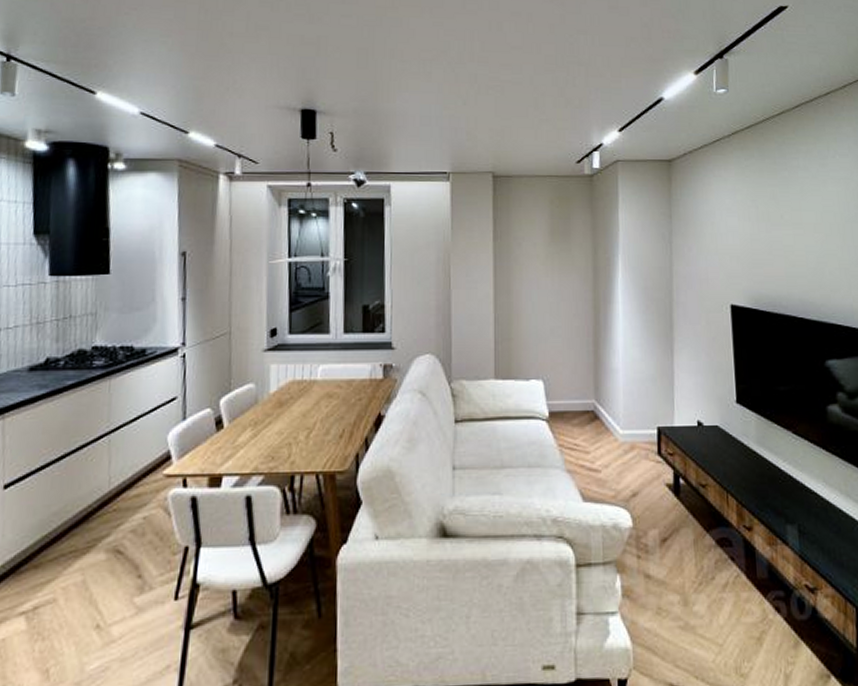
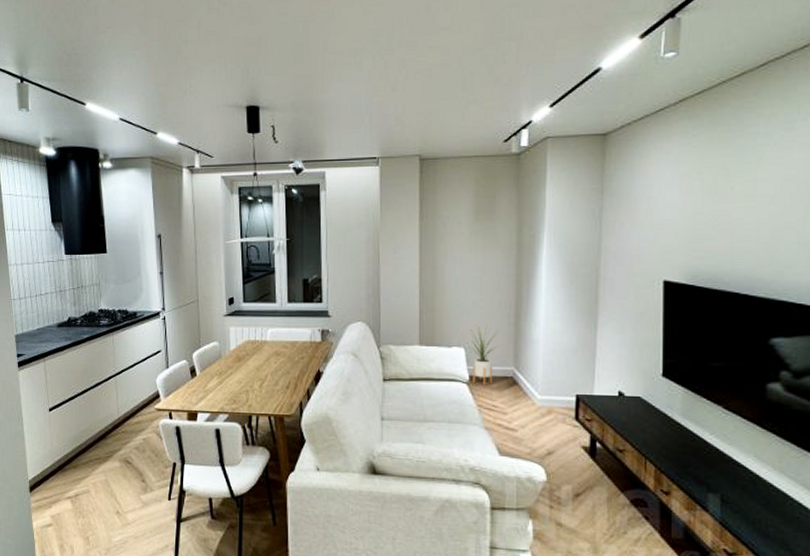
house plant: none [549,353,578,422] -> present [470,324,498,385]

